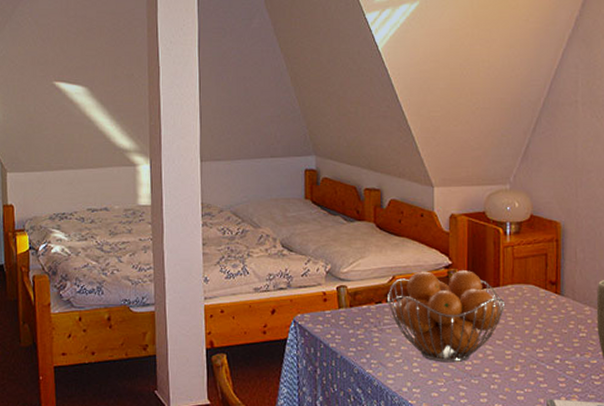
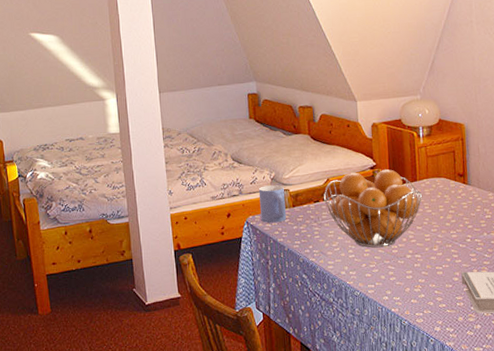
mug: none [310,280,342,324] -> present [258,185,287,223]

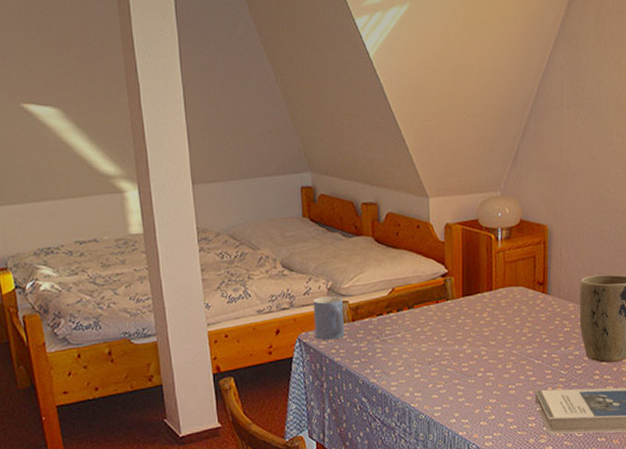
fruit basket: present [324,169,423,248] -> none [388,277,498,366]

